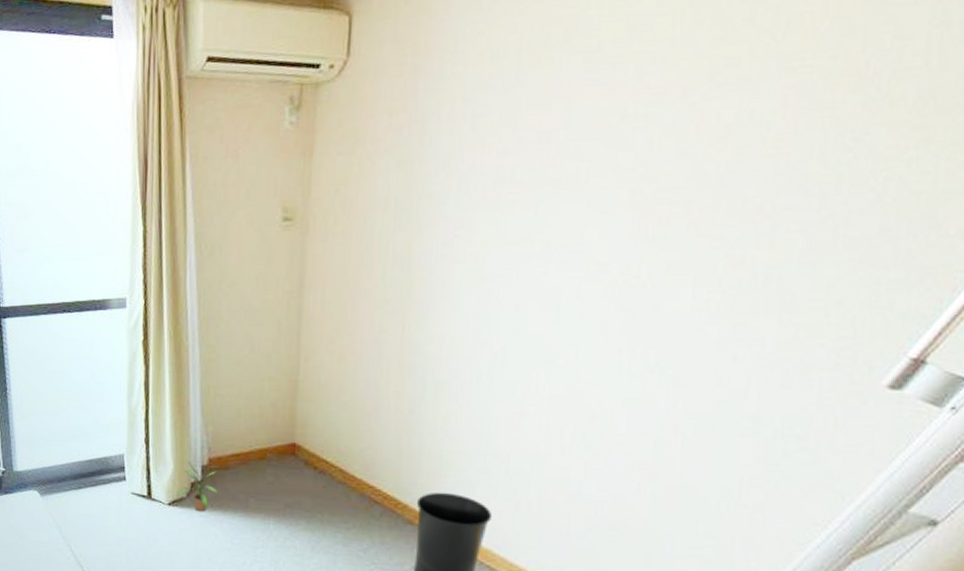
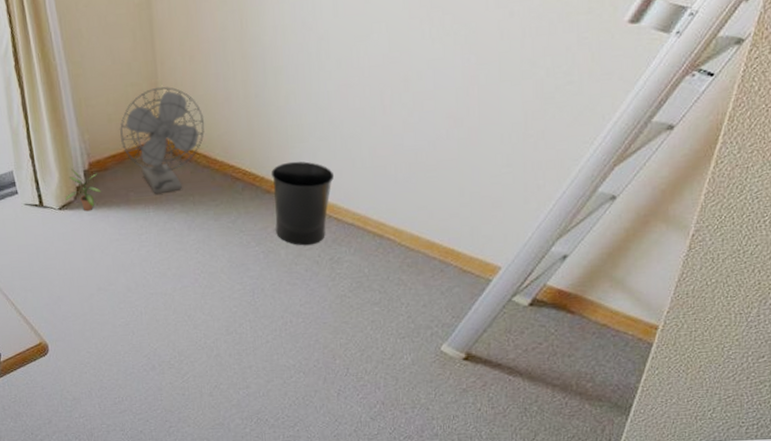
electric fan: none [248,385,347,505] -> present [120,87,205,194]

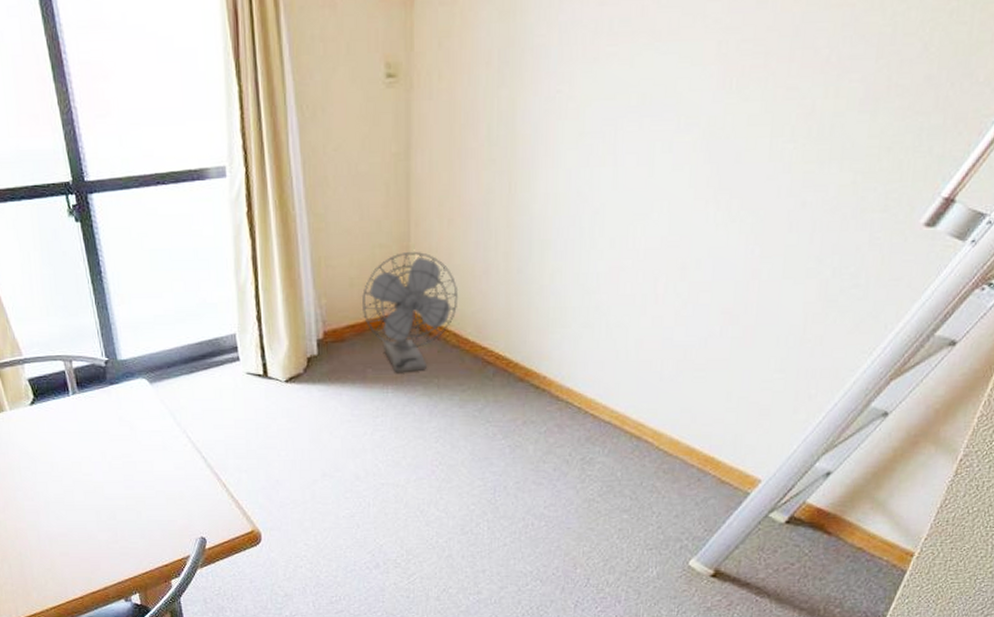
potted plant: present [65,169,101,211] -> none [293,337,335,387]
waste bin: present [271,161,335,246] -> none [526,348,596,442]

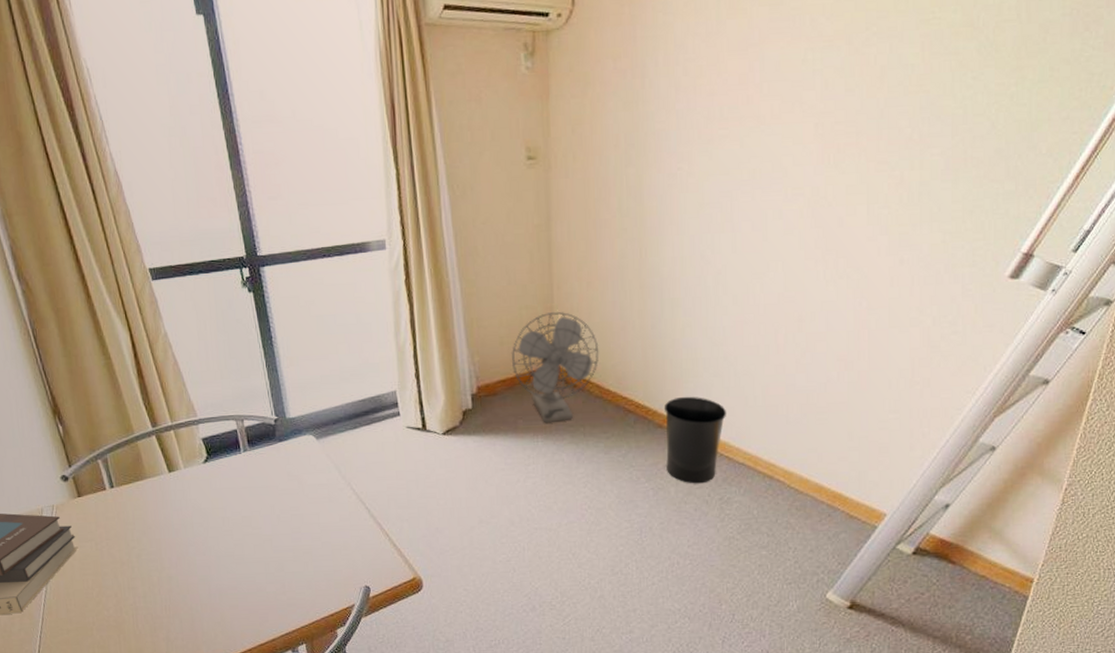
waste bin: none [526,348,596,442] -> present [663,396,727,484]

